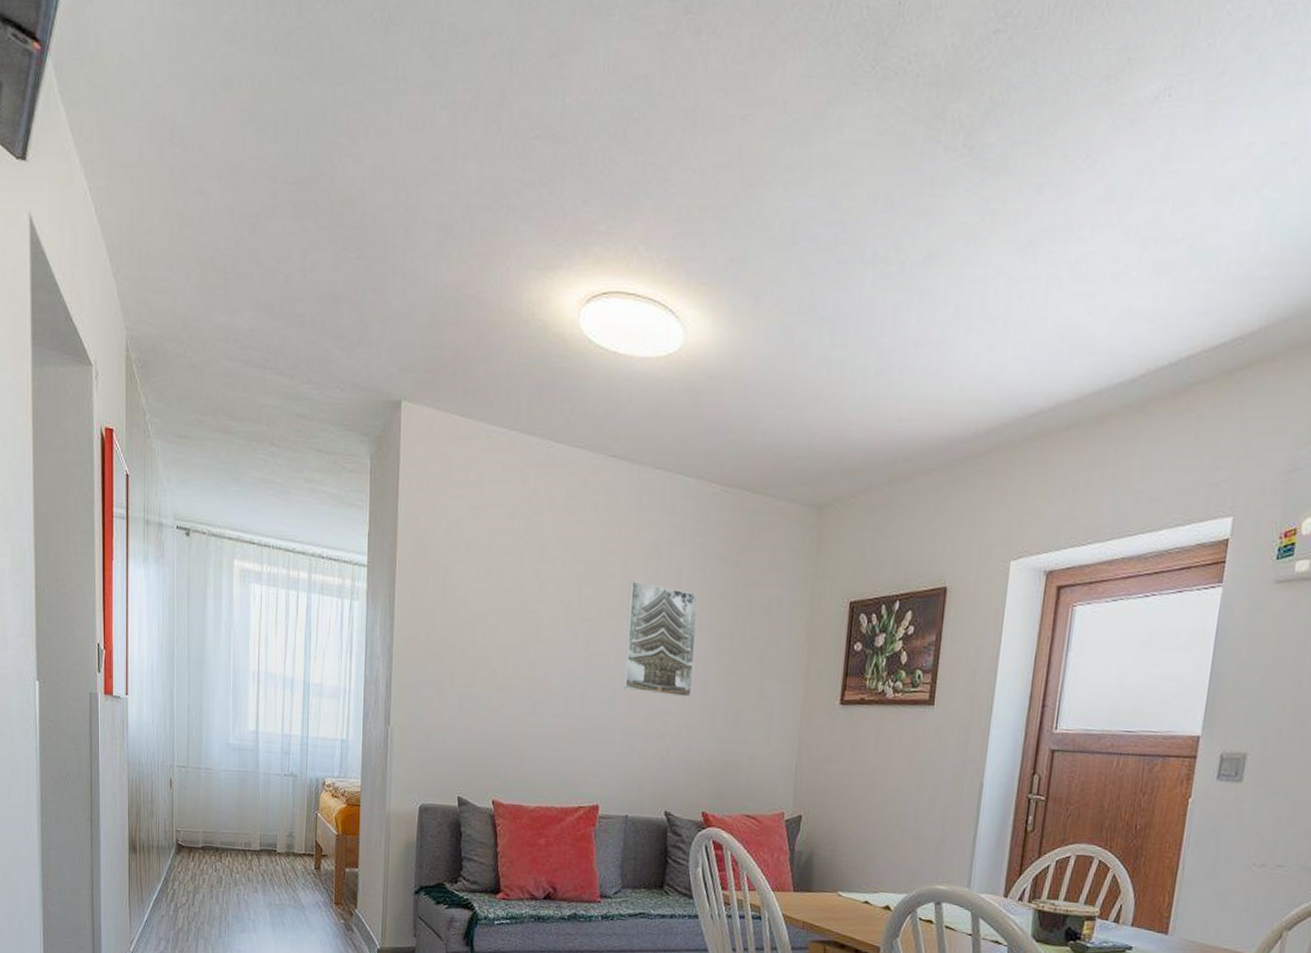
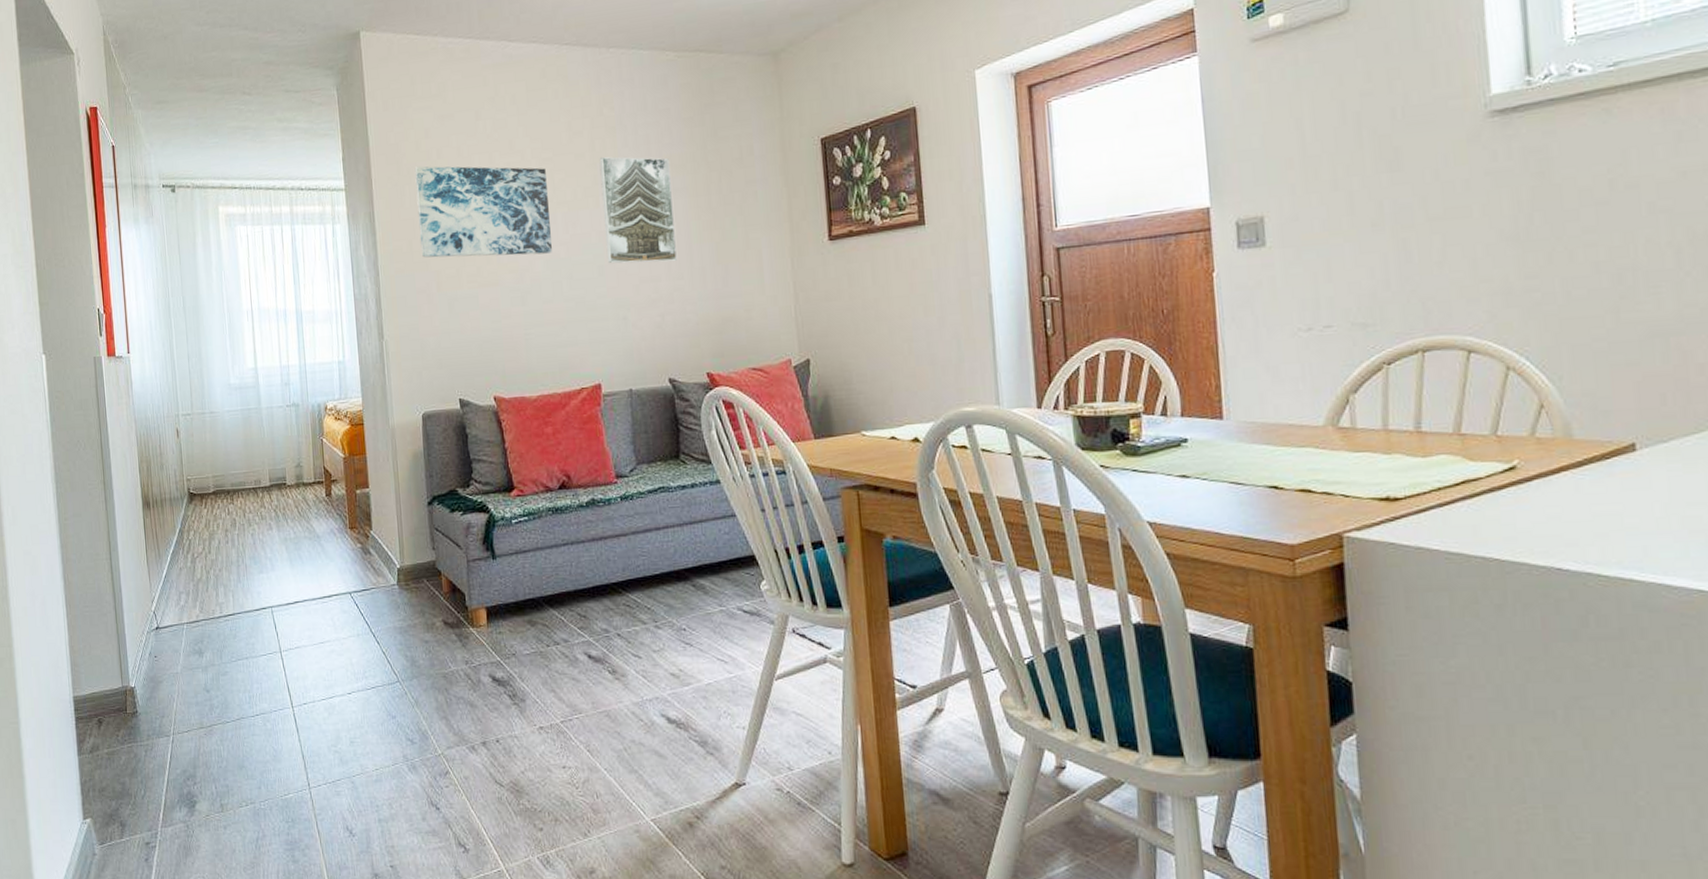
wall art: none [437,555,574,669] -> present [414,166,552,258]

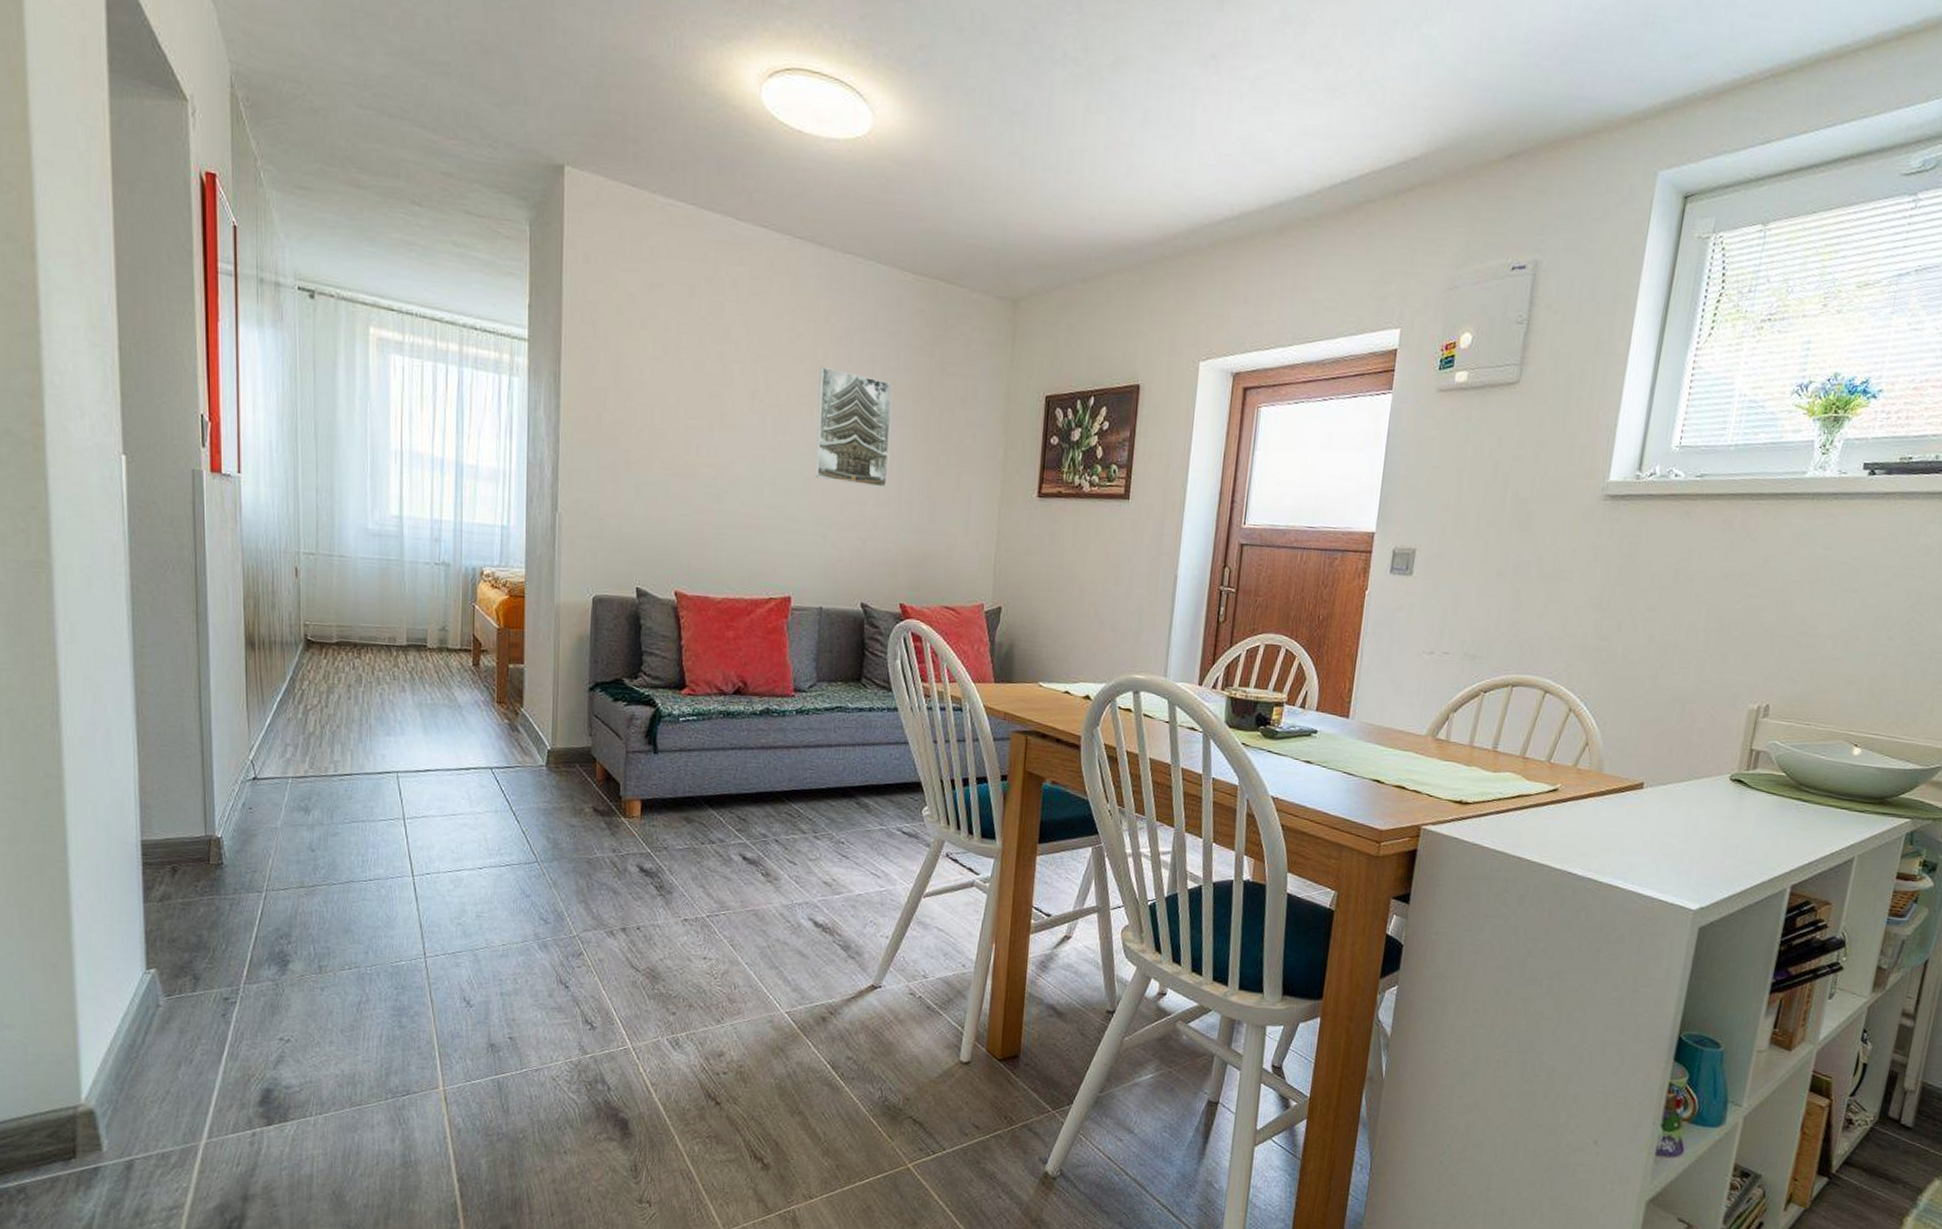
wall art: present [414,166,552,258] -> none [610,332,760,455]

